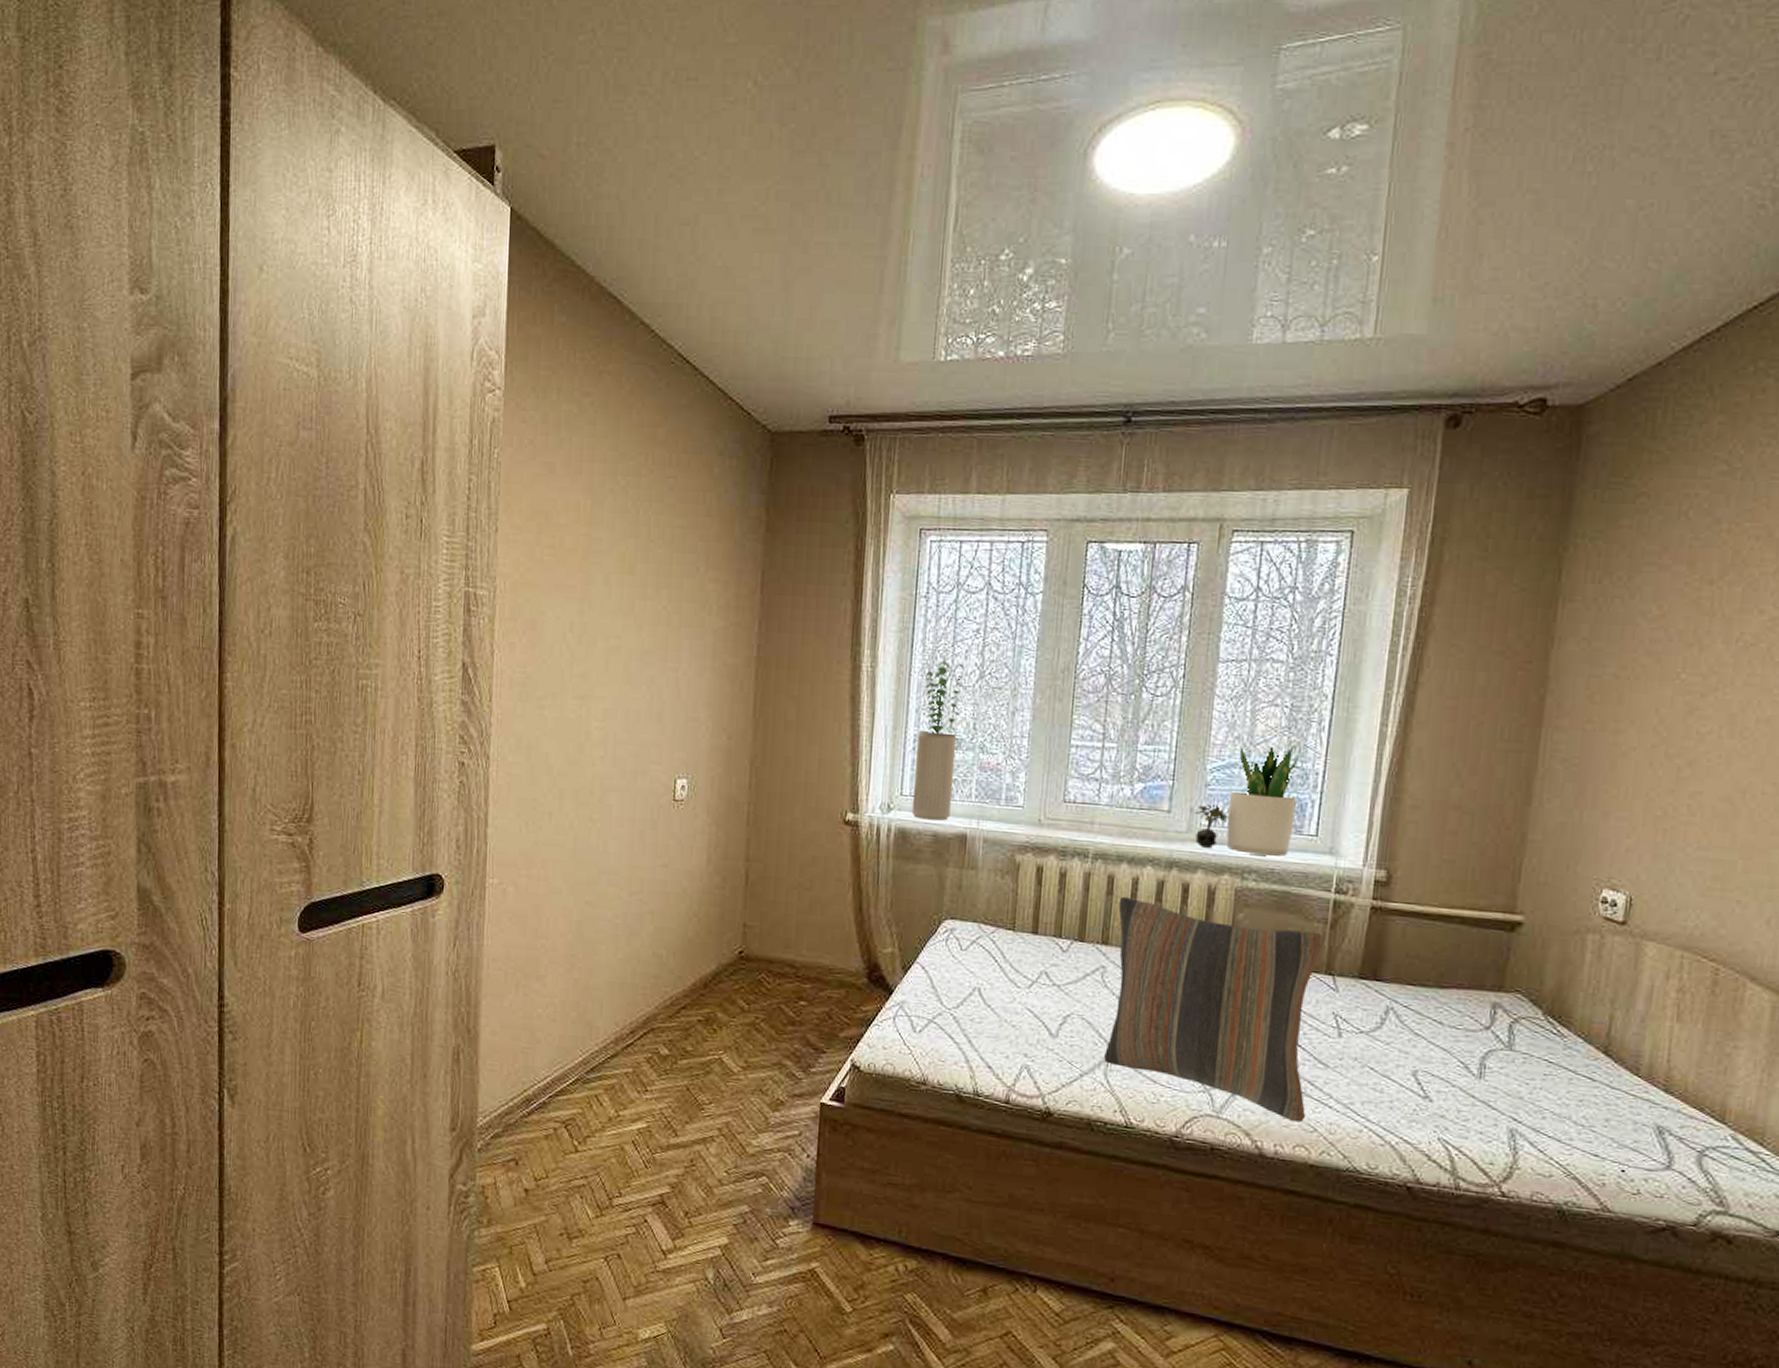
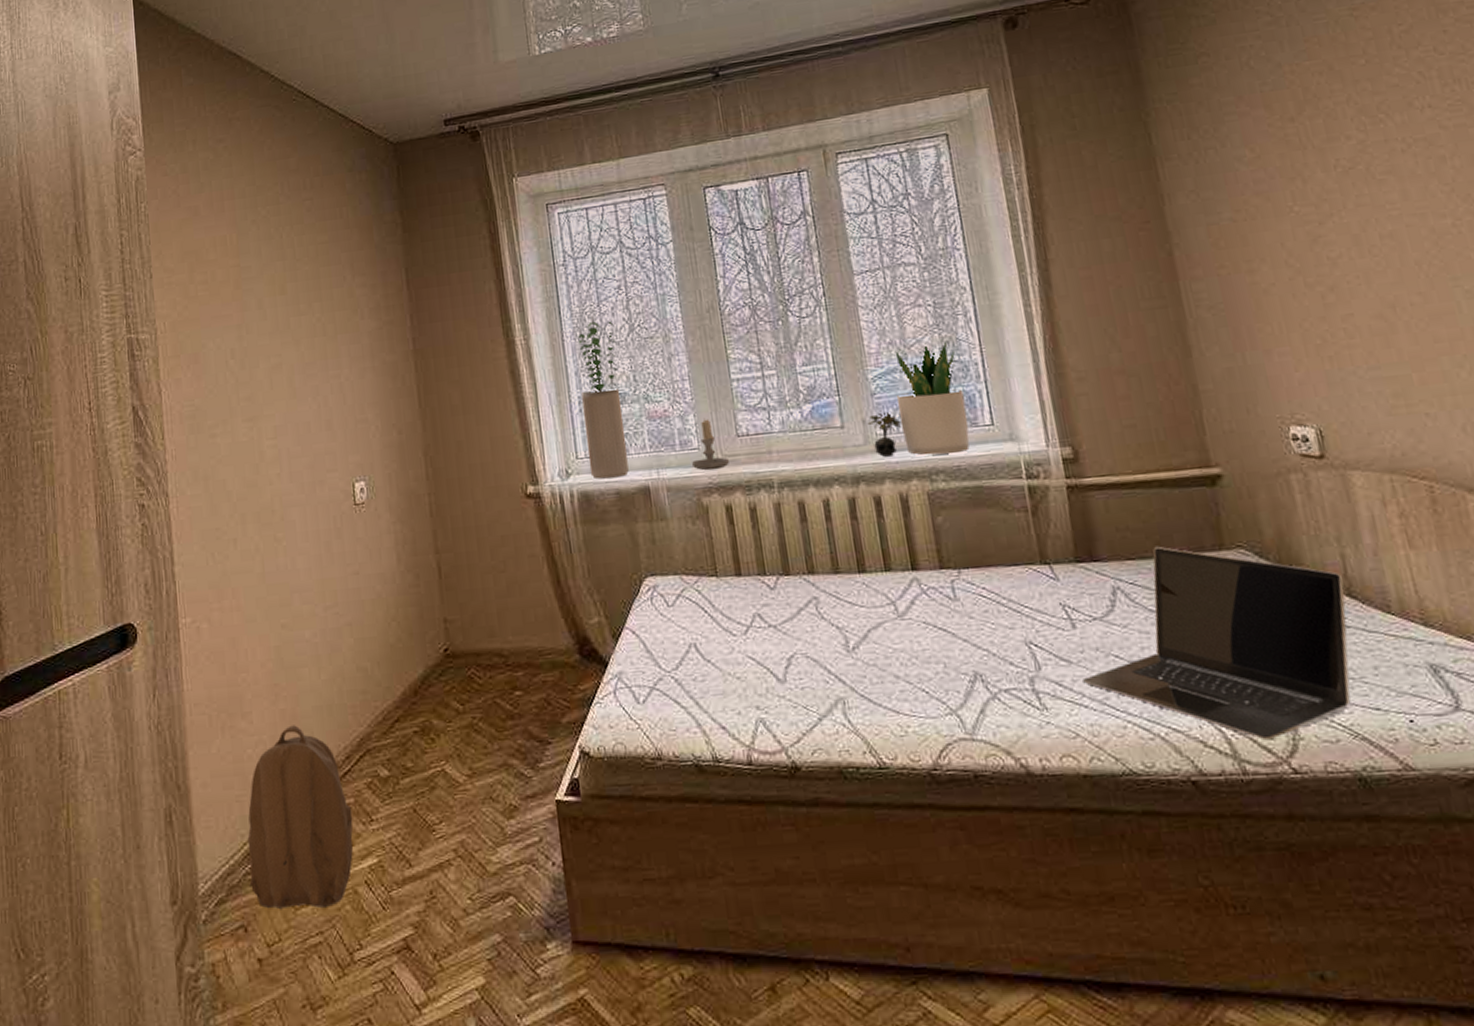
backpack: none [525,994,629,1157] -> present [247,725,353,909]
candle: none [1014,777,1050,831] -> present [692,417,729,471]
pillow: present [1104,896,1324,1123] -> none [814,520,1063,731]
laptop: none [1334,977,1606,1165] -> present [1082,546,1352,741]

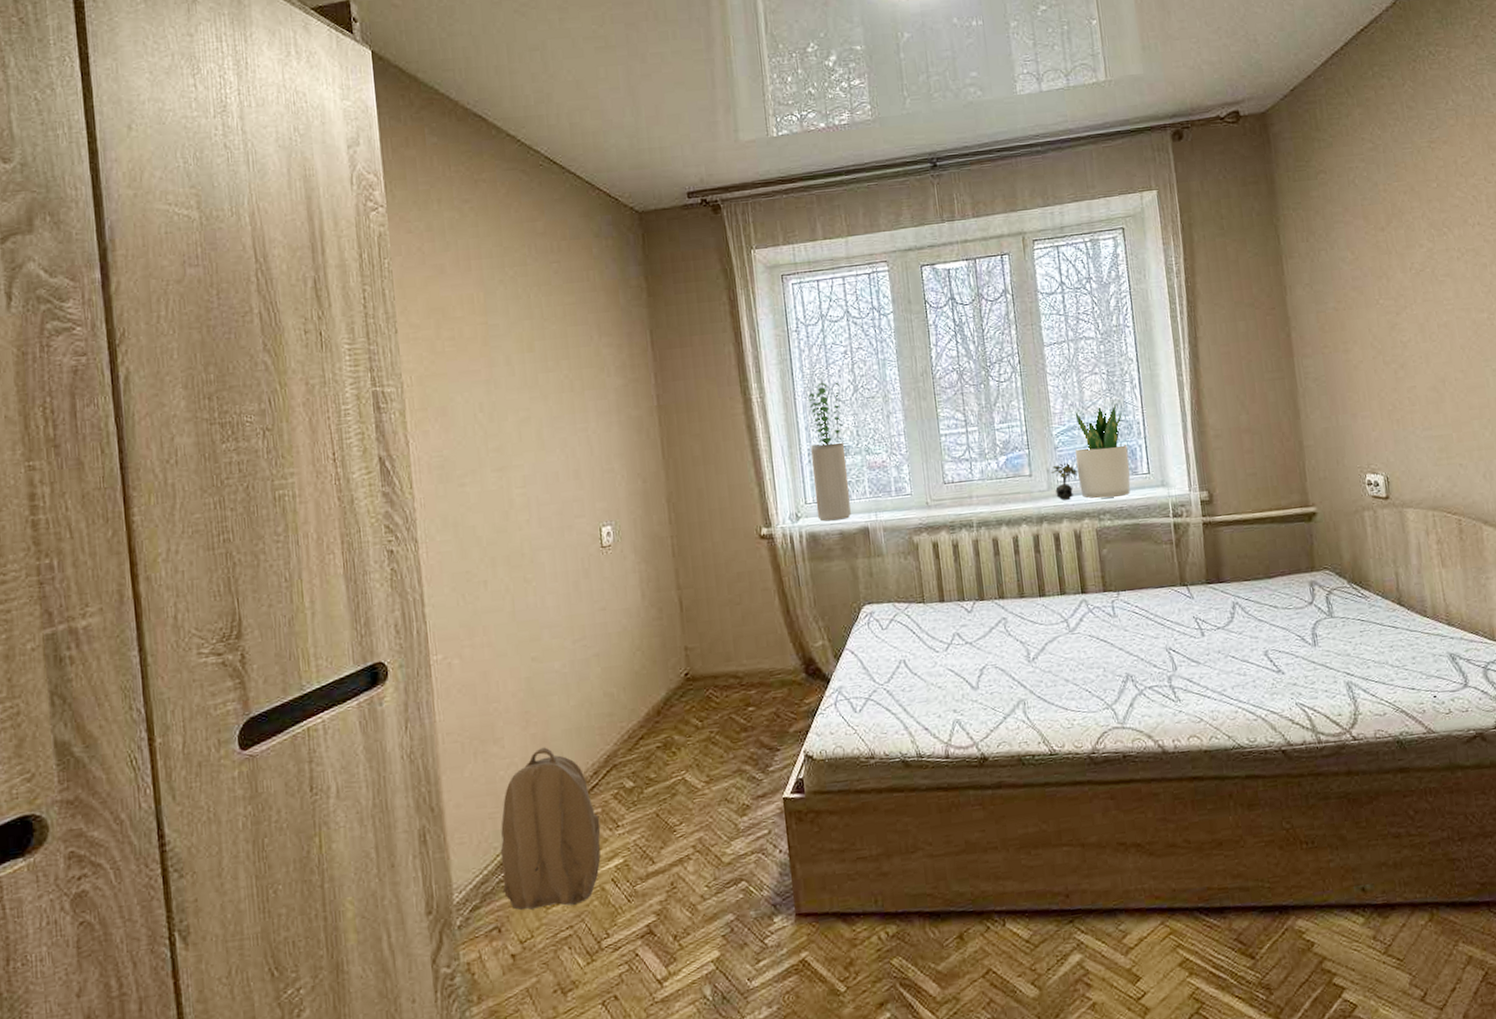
candle: present [692,417,729,471] -> none [905,467,937,514]
laptop: present [1082,546,1352,741] -> none [1207,569,1397,717]

